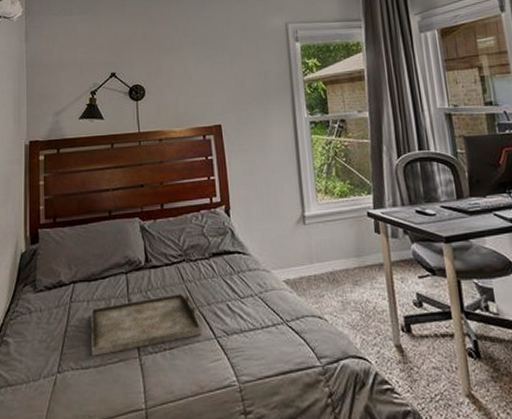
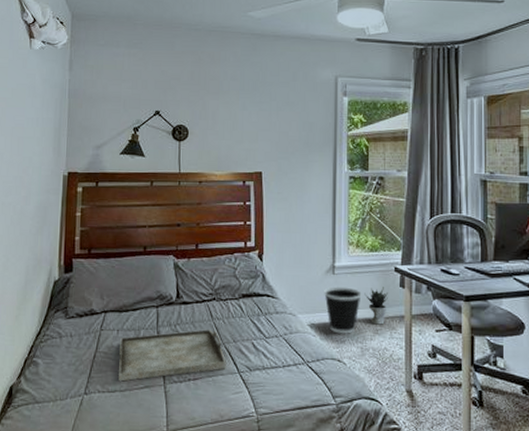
wastebasket: none [296,237,336,288] -> present [324,286,362,334]
potted plant: none [338,234,364,275] -> present [364,287,388,325]

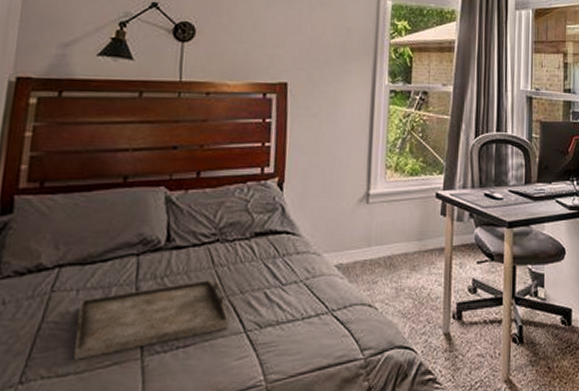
wastebasket: present [324,286,362,334] -> none [355,218,399,274]
potted plant: present [364,287,388,325] -> none [401,216,428,260]

